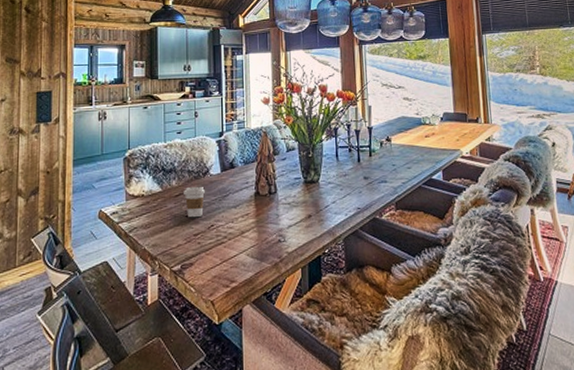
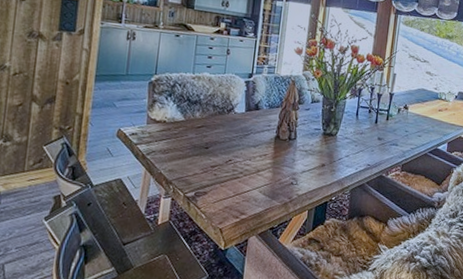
coffee cup: present [184,186,205,218] -> none [206,121,227,151]

